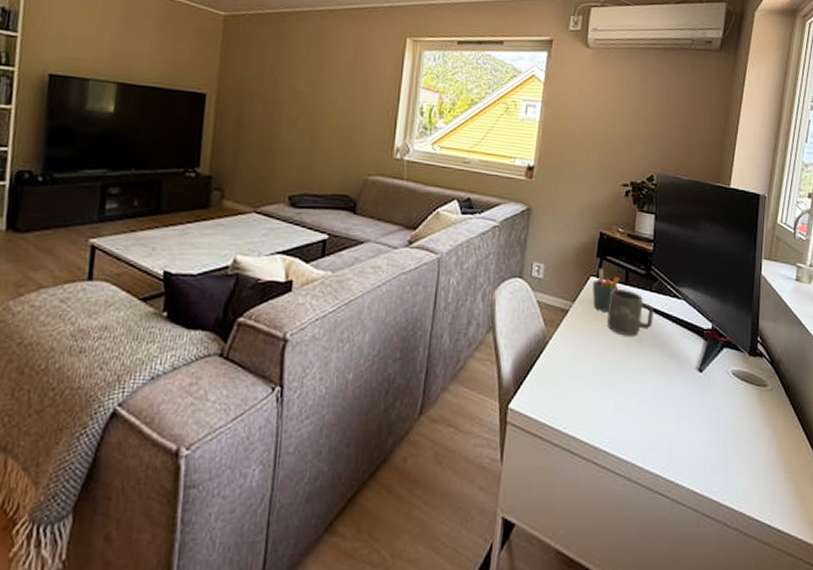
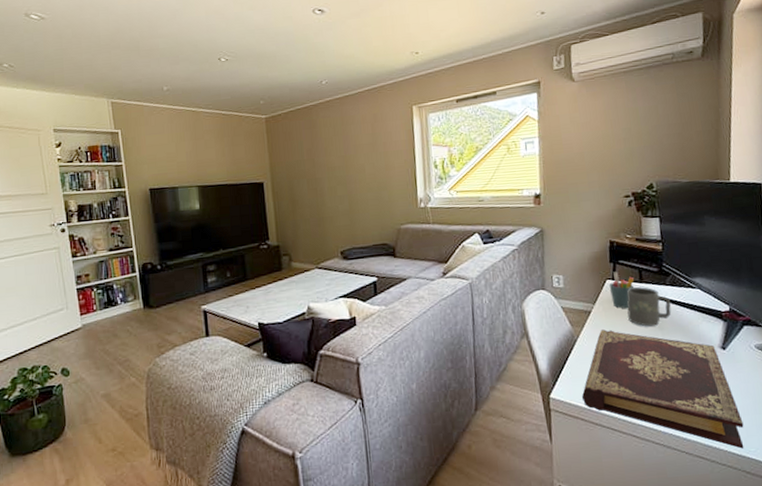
book: none [545,333,710,488] -> present [582,329,744,449]

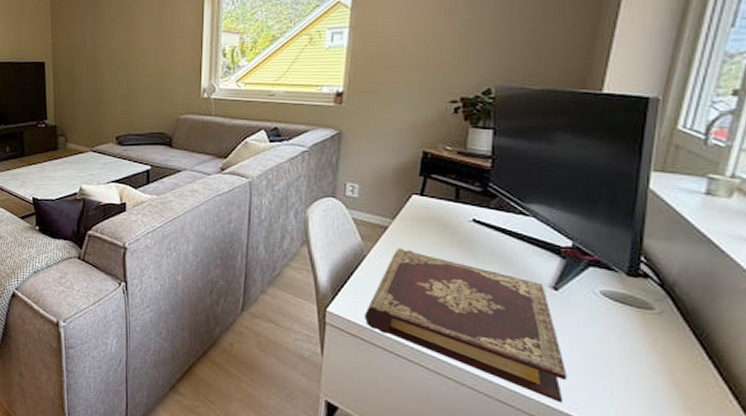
pen holder: present [609,271,634,308] -> none [414,186,447,228]
mug: present [627,287,672,327] -> none [434,207,492,252]

